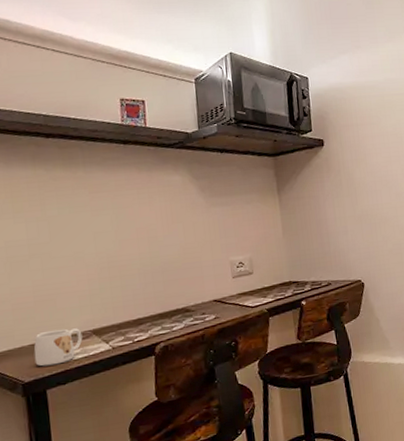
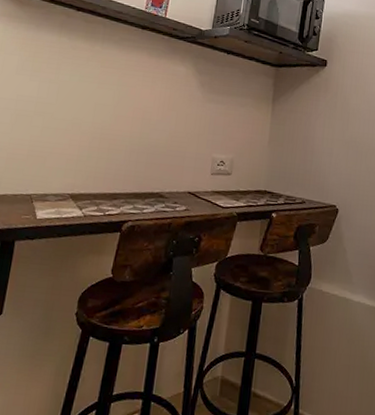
mug: present [33,328,83,367] -> none [12,185,61,219]

